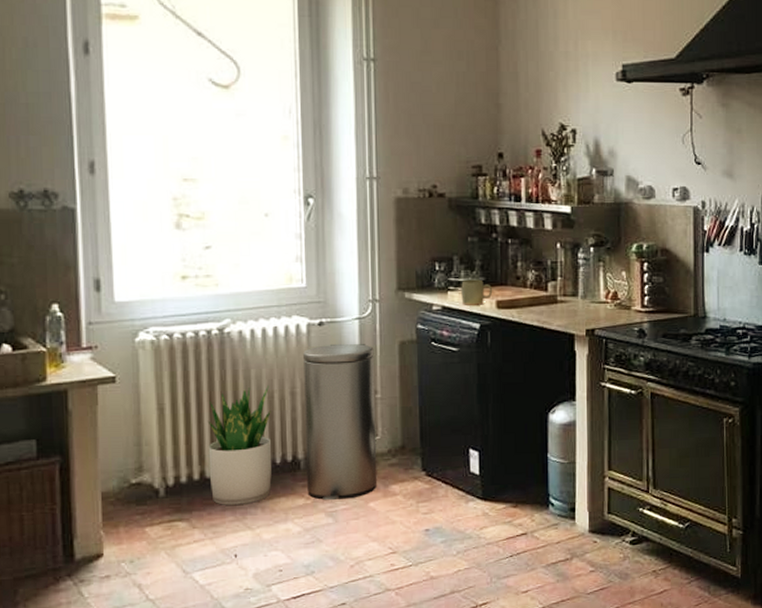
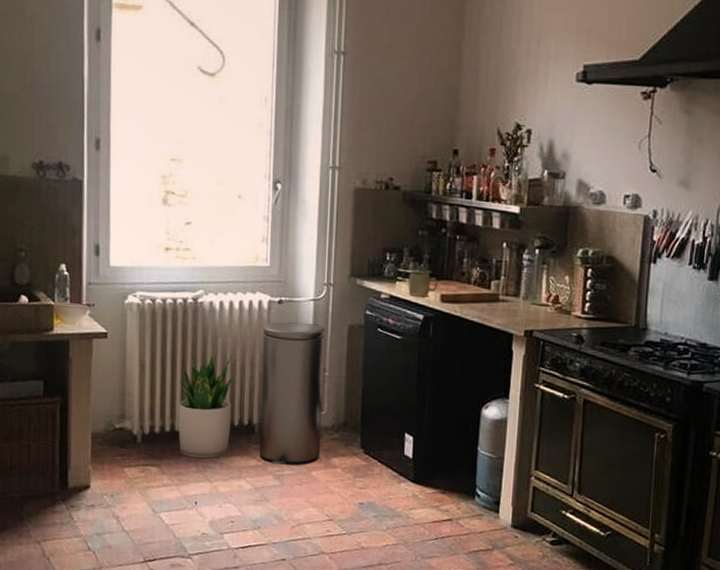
bowl: none [46,347,92,373] -> present [54,302,90,326]

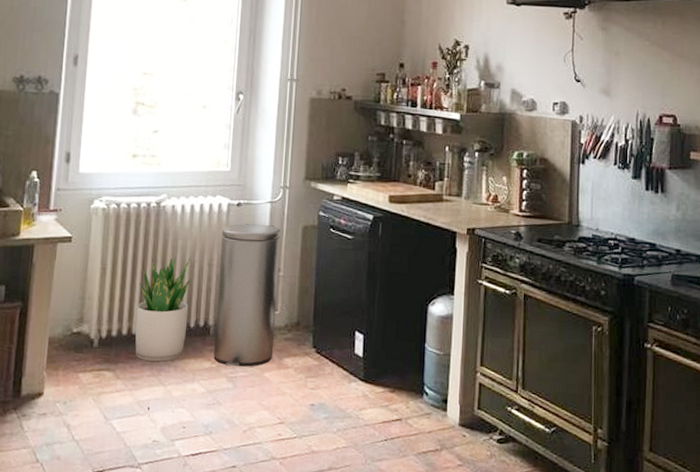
bowl: present [54,302,90,326] -> none [22,207,57,230]
mug: present [408,271,438,297] -> none [359,174,387,198]

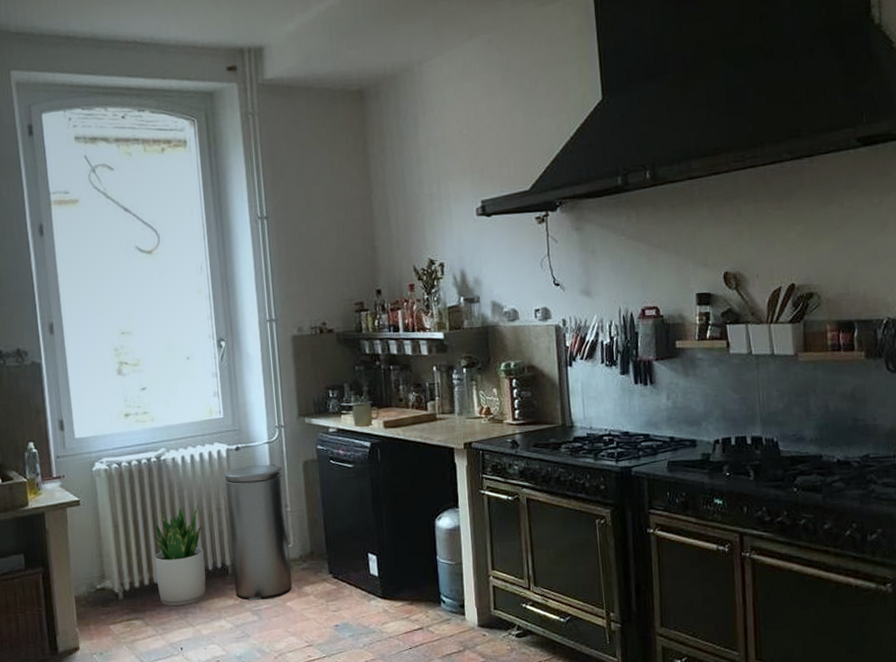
mug: none [359,174,387,198] -> present [352,403,380,427]

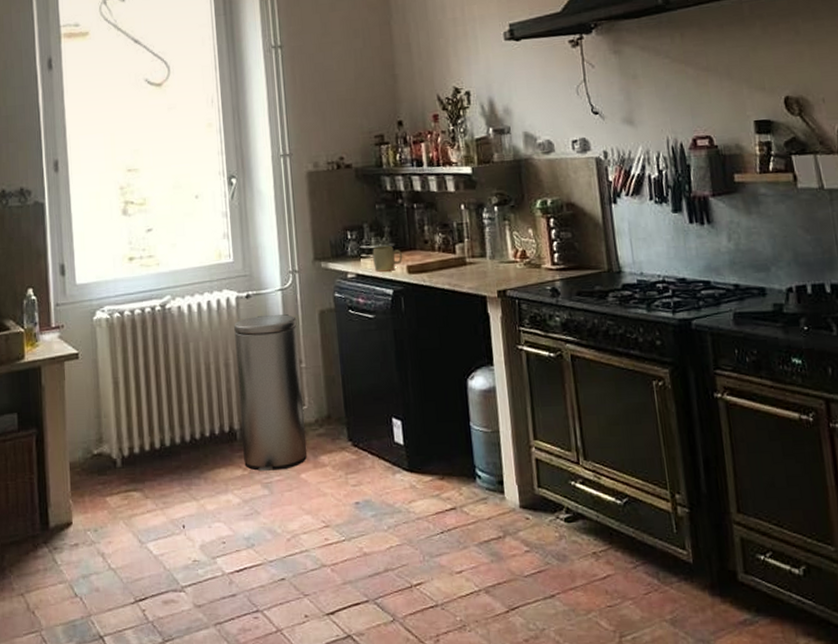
planter: present [153,504,206,607] -> none [156,358,212,477]

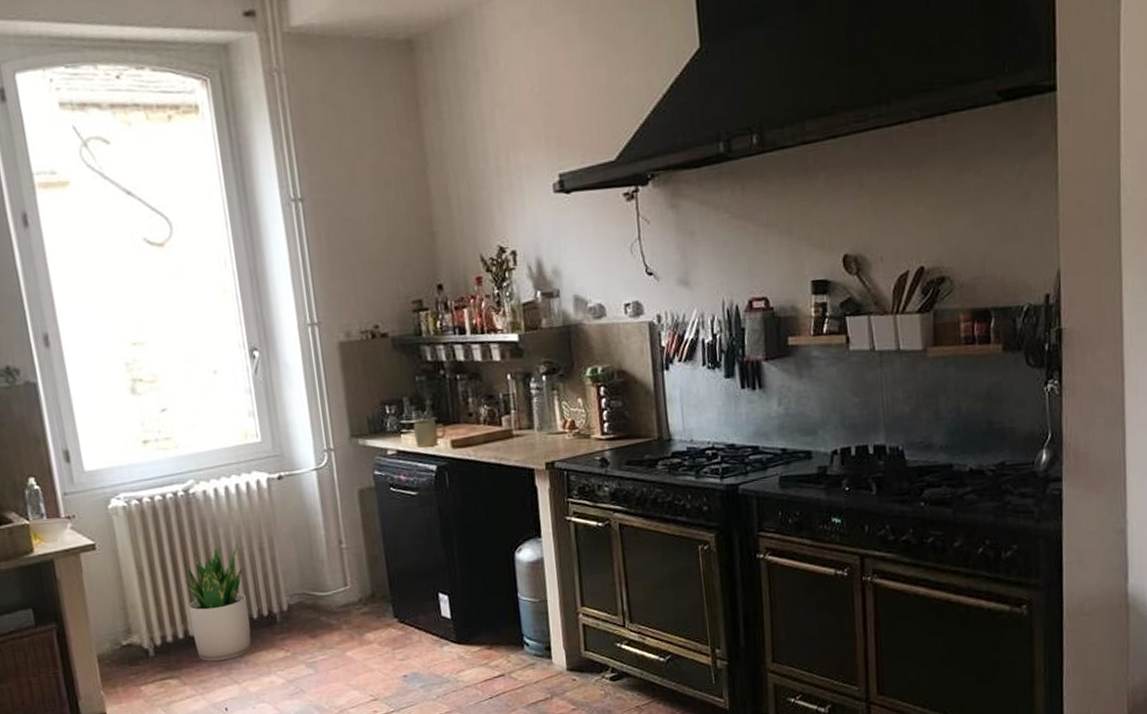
bowl: none [23,327,59,351] -> present [29,517,70,544]
planter: none [156,358,212,477] -> present [184,543,252,662]
pedal bin: present [233,314,308,472] -> none [266,494,352,653]

